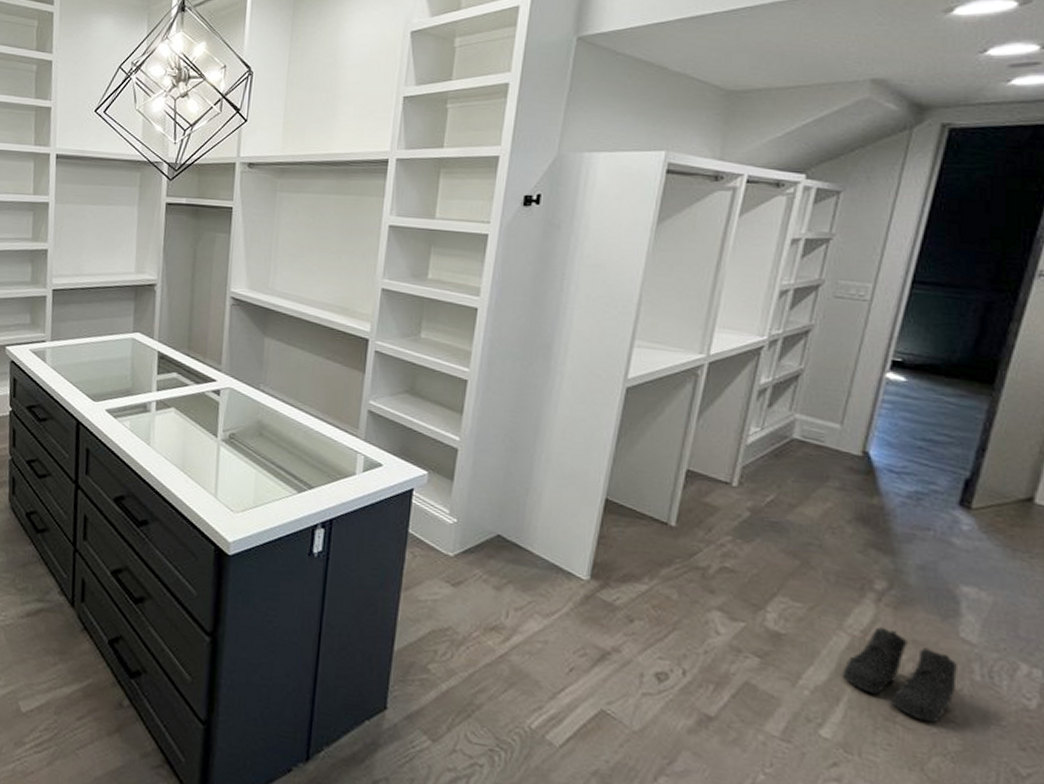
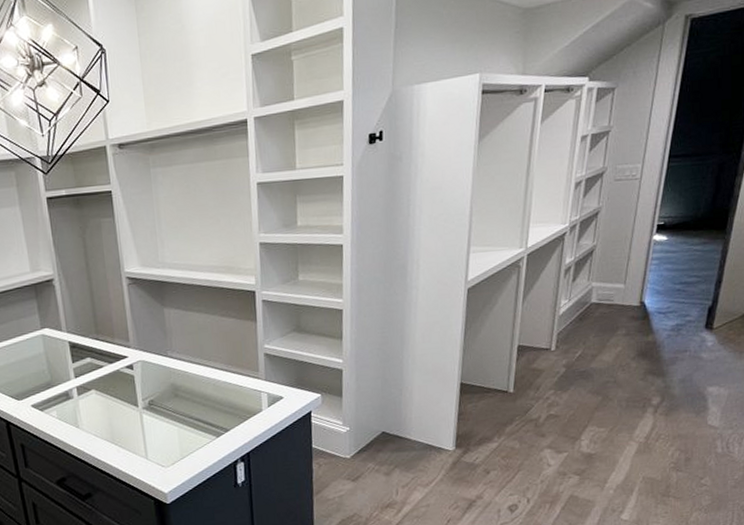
boots: present [842,627,957,723] -> none [634,431,707,491]

